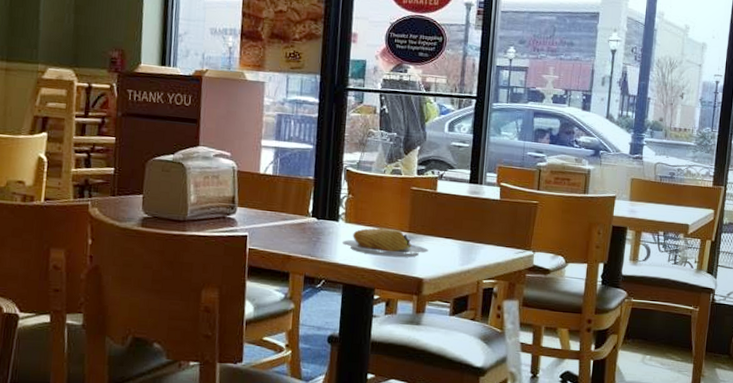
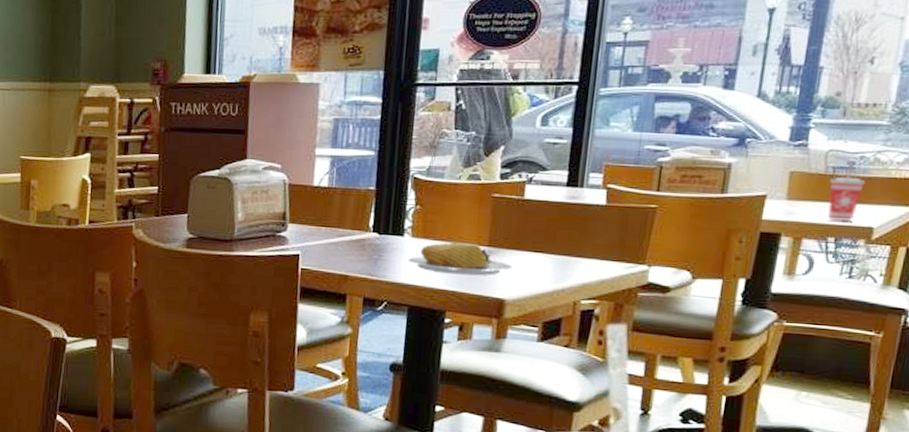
beverage cup: none [658,166,682,220] -> present [828,154,865,222]

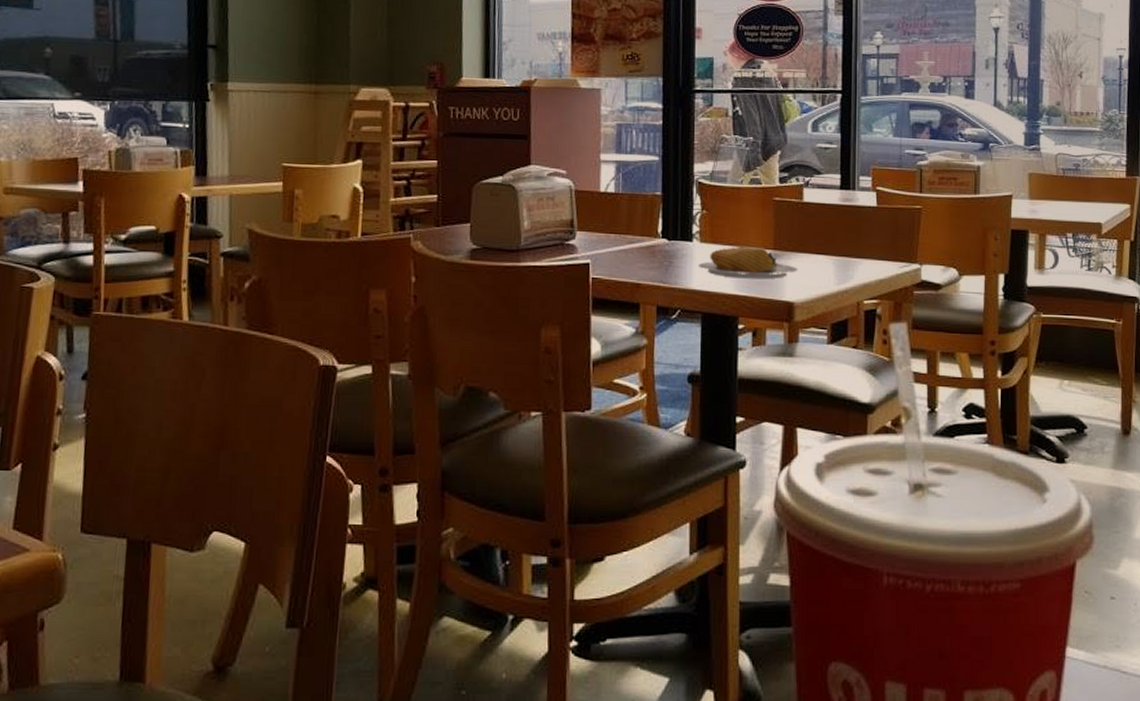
beverage cup: present [828,154,865,222] -> none [1059,157,1089,218]

